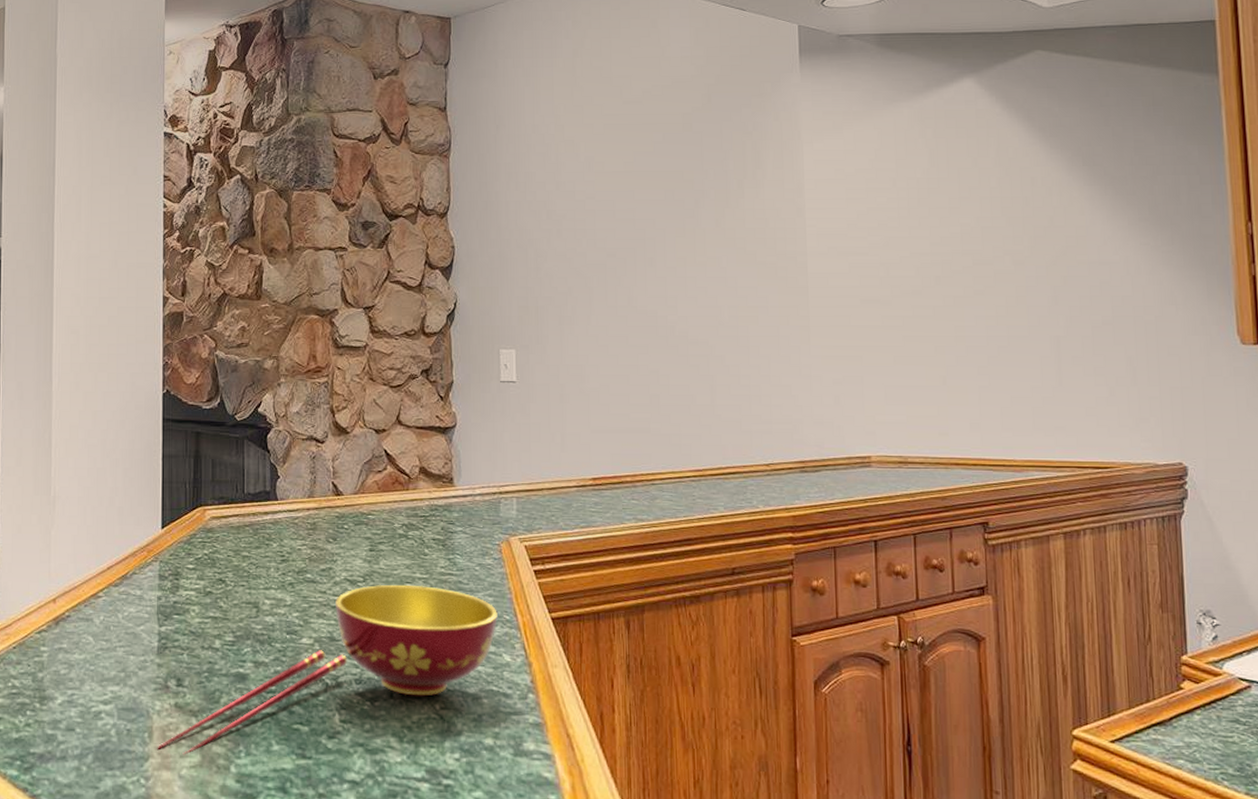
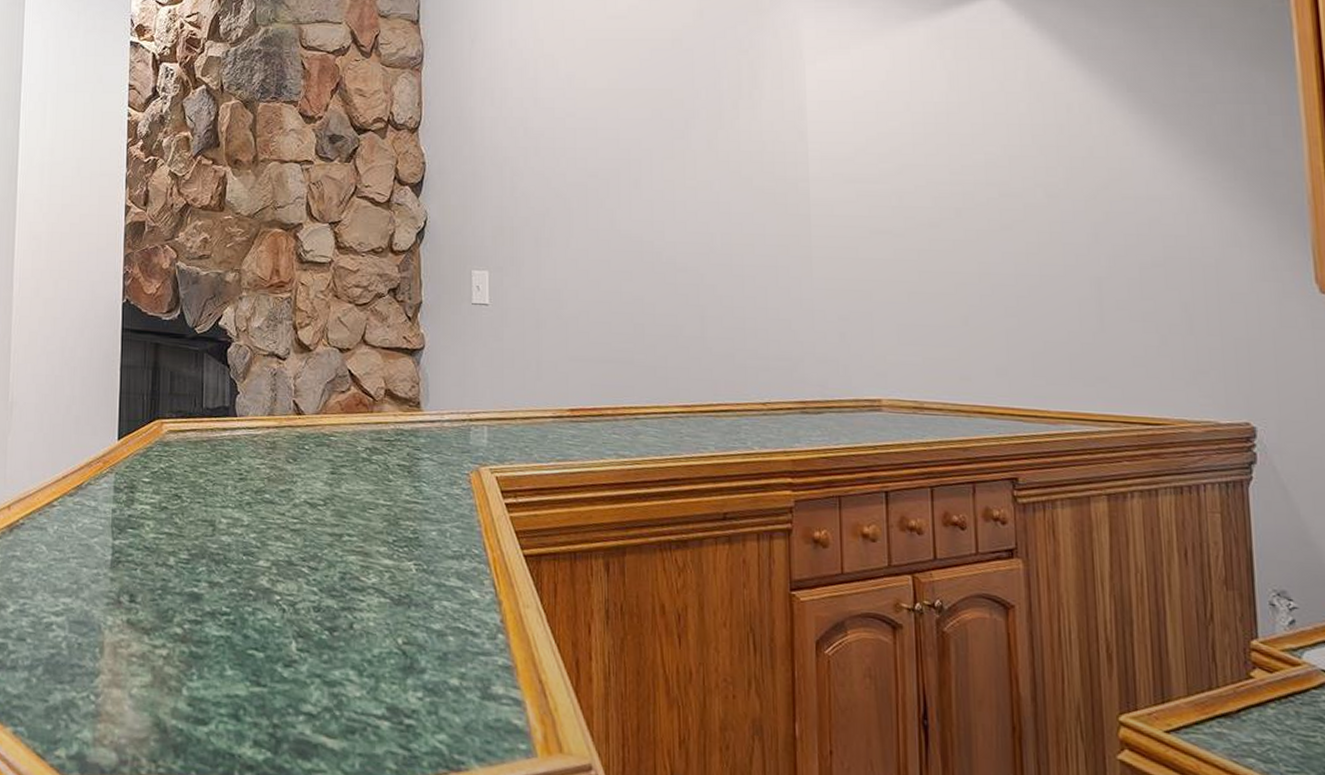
bowl: present [157,584,498,755] -> none [108,509,466,674]

